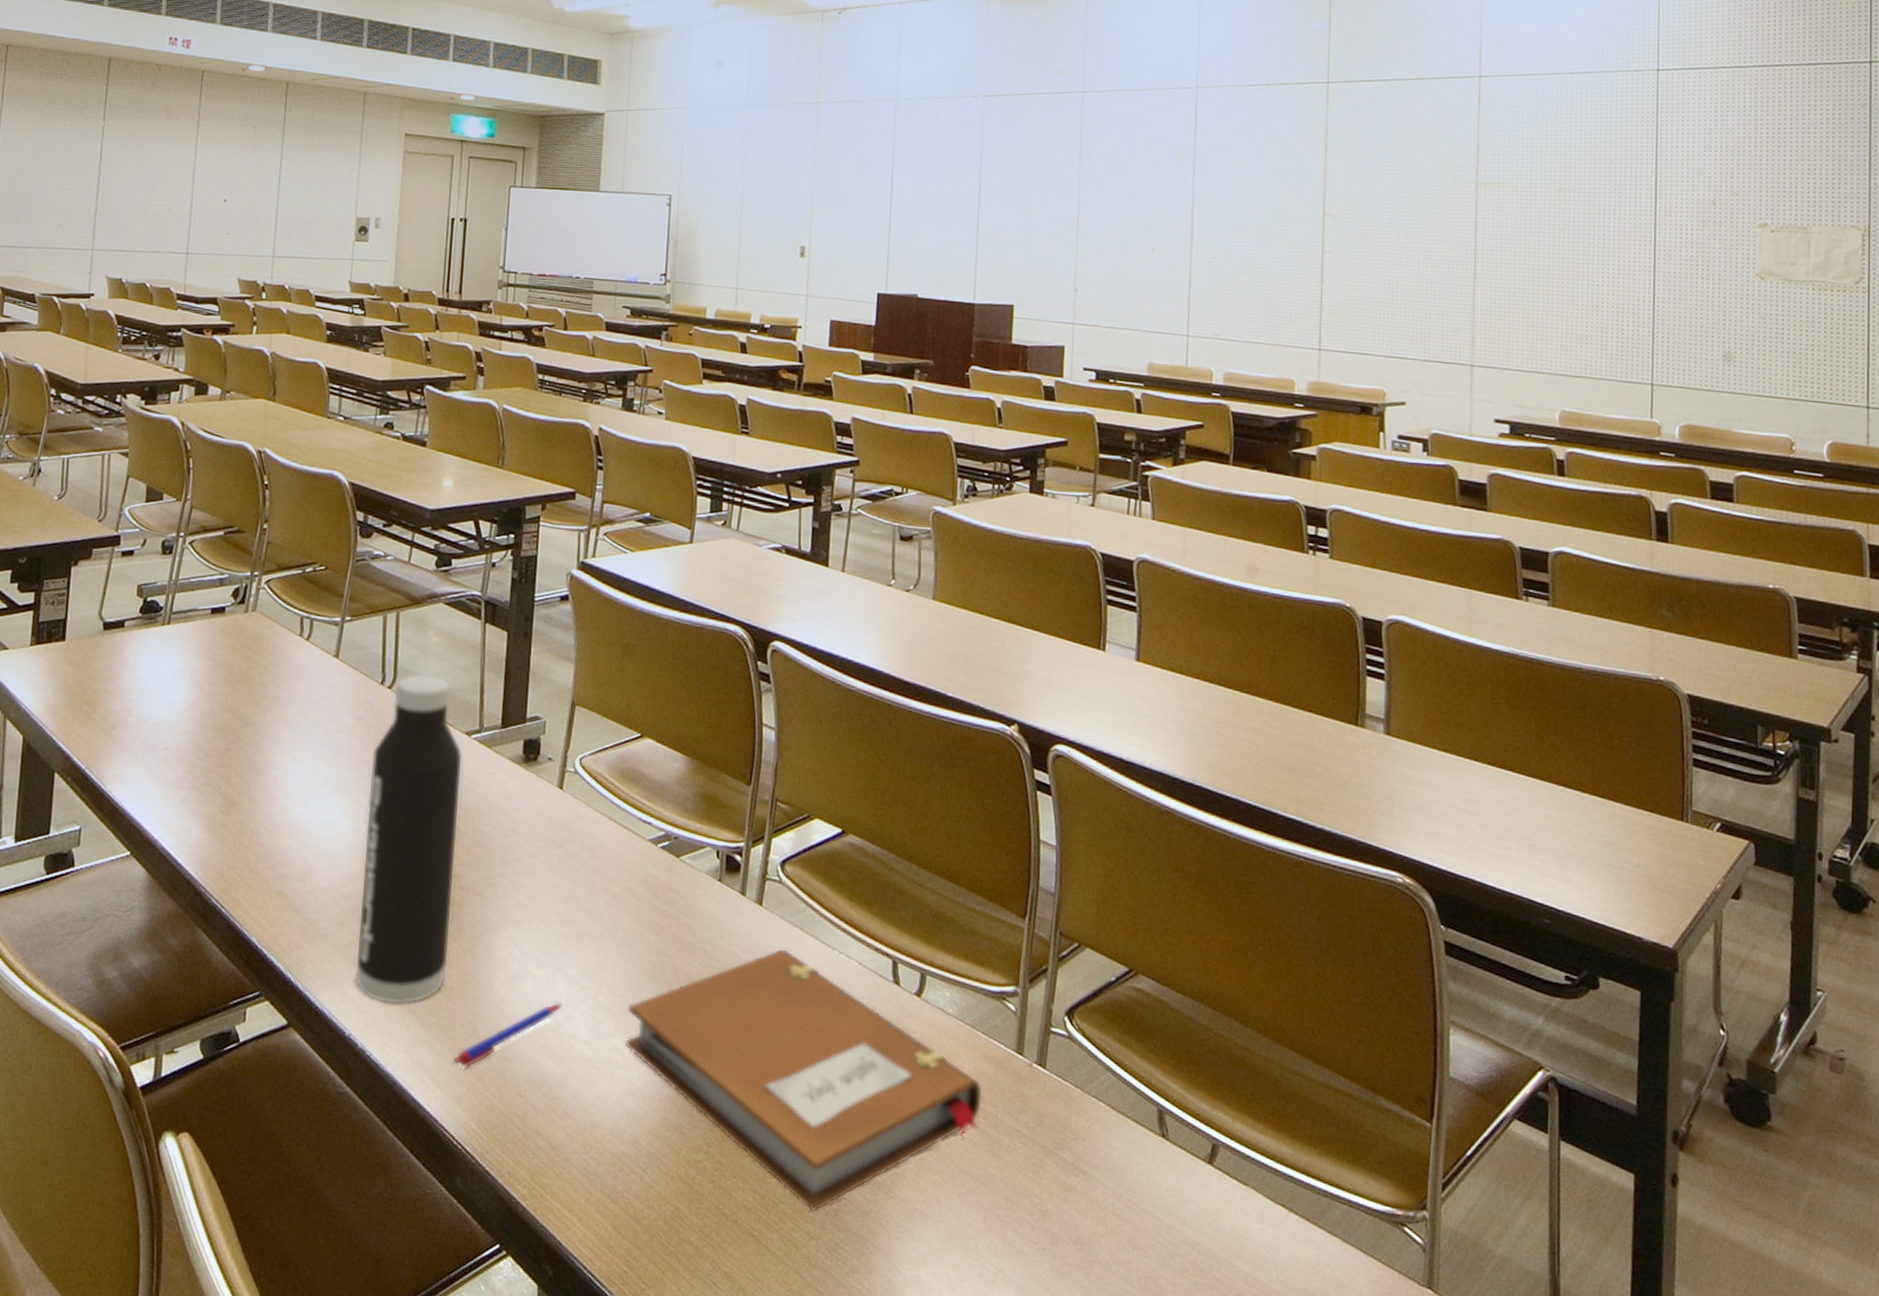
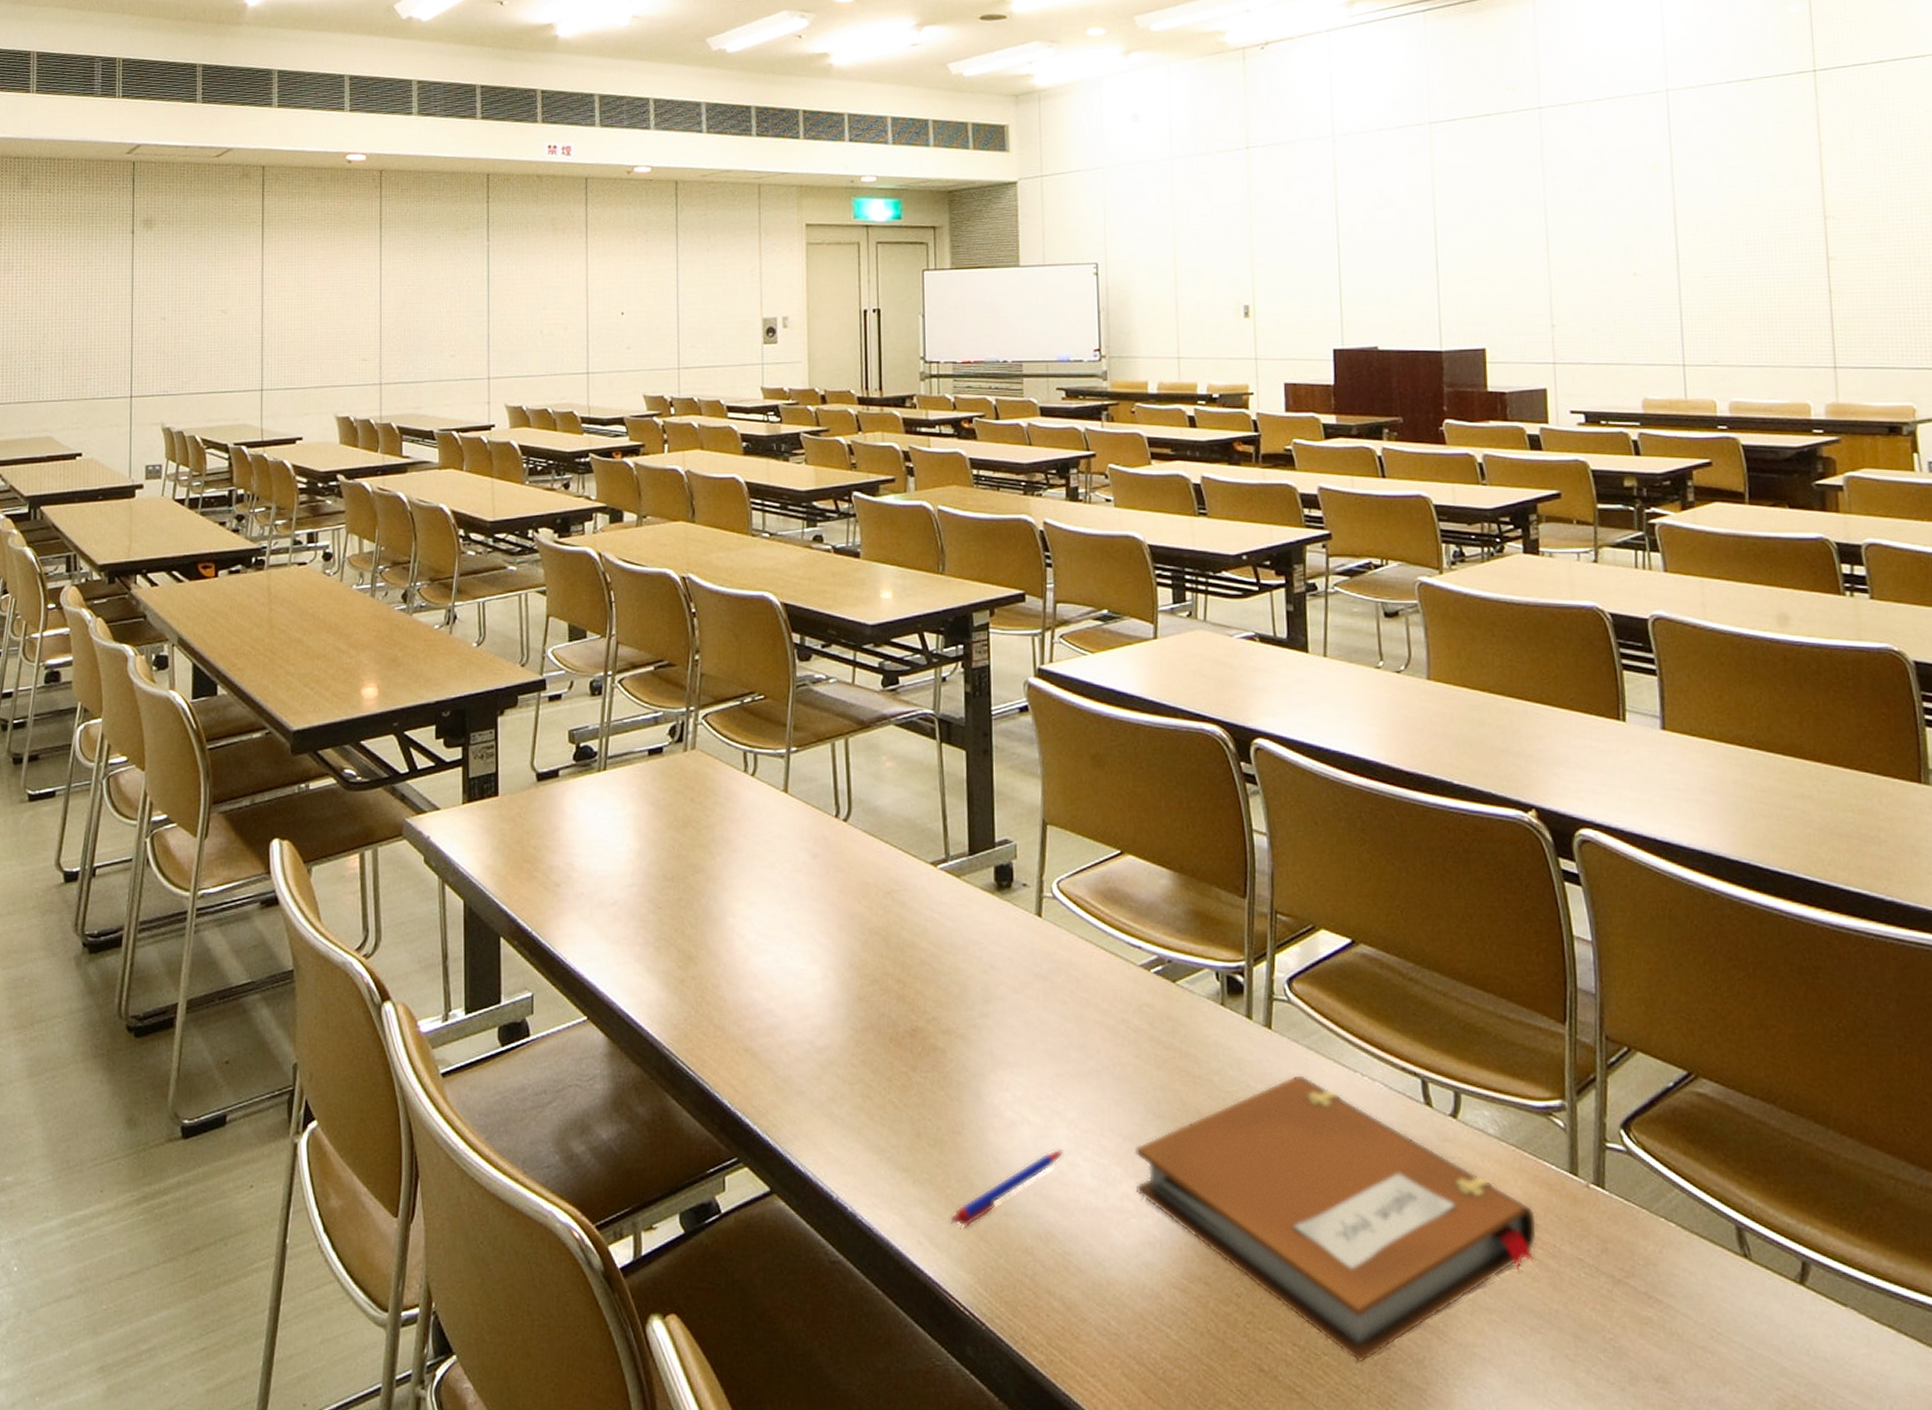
water bottle: present [356,674,463,1005] -> none [833,803,936,1163]

